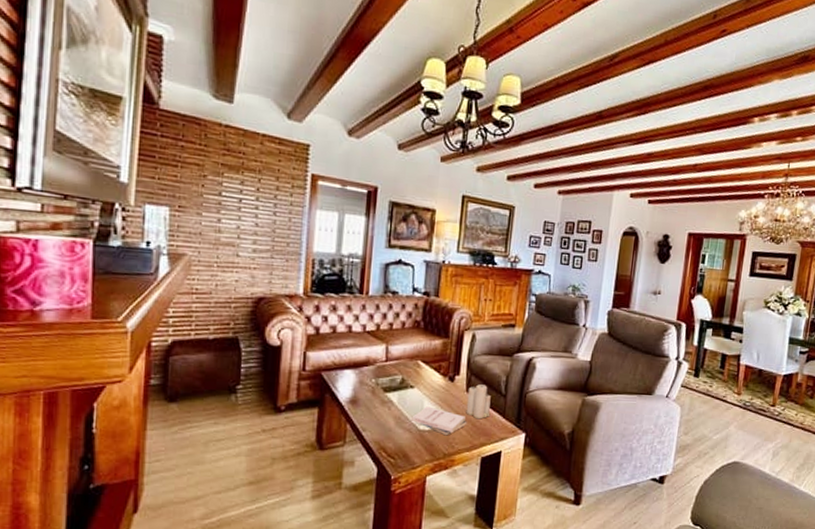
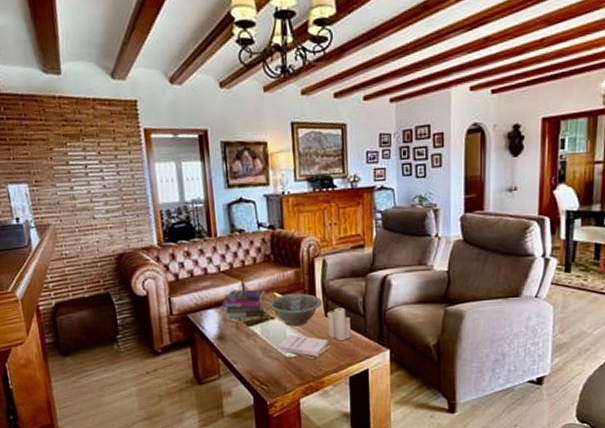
books: none [362,352,409,384] -> present [222,289,265,318]
decorative bowl: none [410,364,465,399] -> present [268,293,322,327]

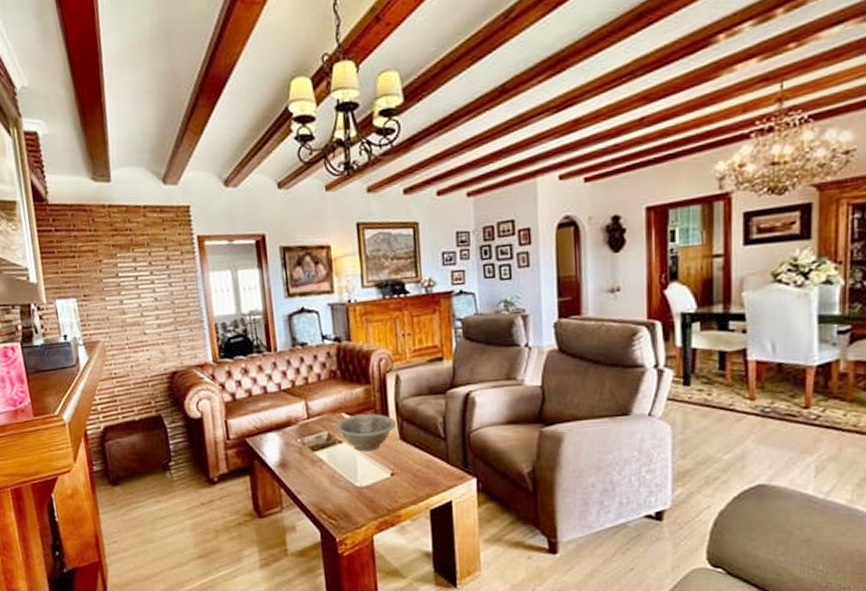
books: present [222,289,265,318] -> none [284,410,331,442]
books: present [277,334,331,360] -> none [346,460,408,490]
candle: present [326,306,352,341] -> none [401,428,432,469]

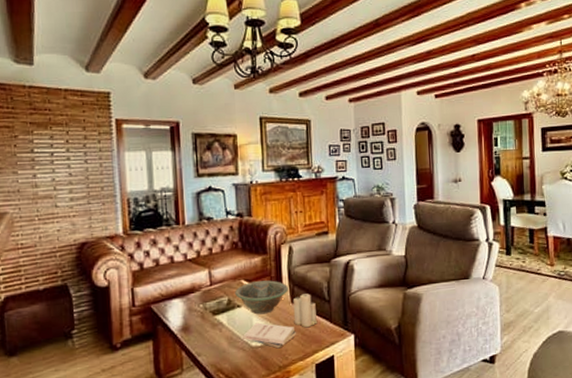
books: none [346,460,408,490] -> present [243,322,297,349]
candle: none [401,428,432,469] -> present [293,292,318,328]

